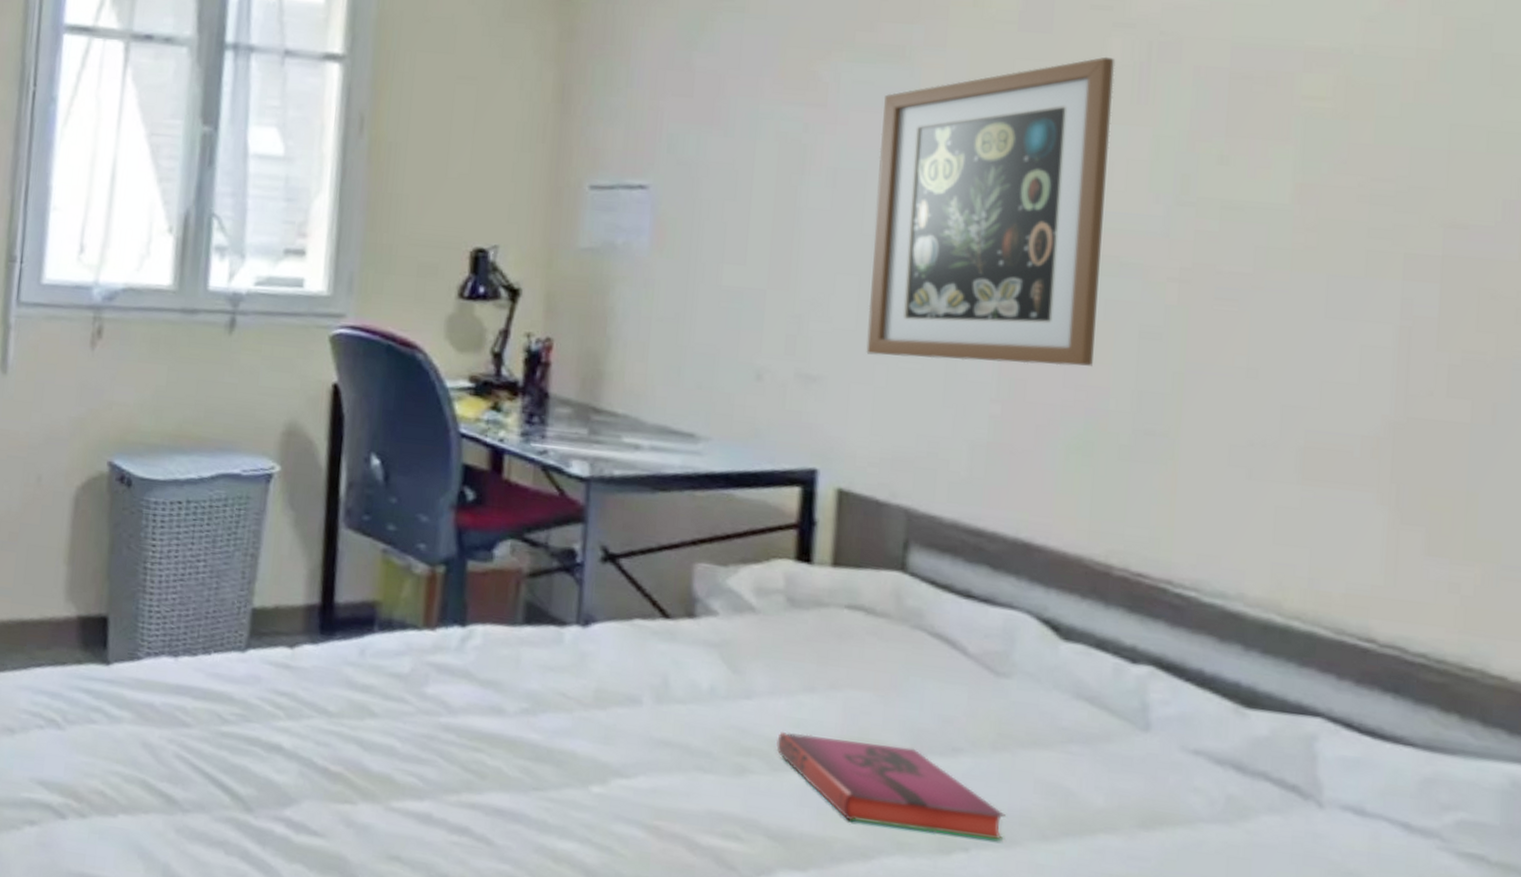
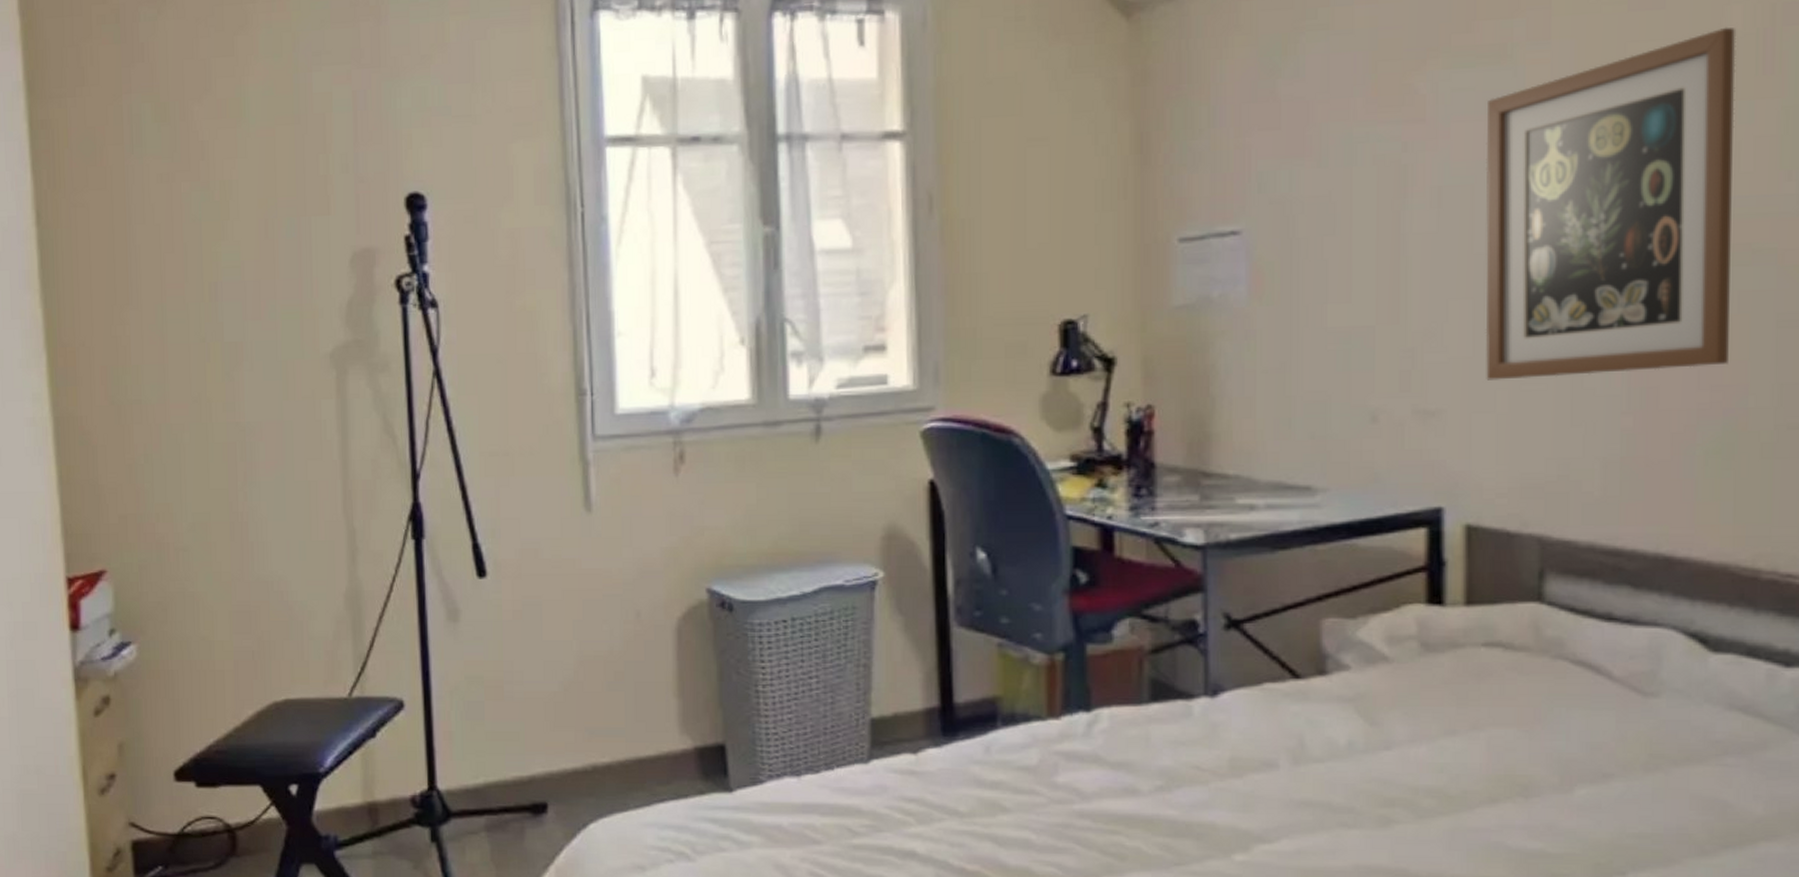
hardback book: present [776,732,1006,841] -> none [1421,778,1662,861]

